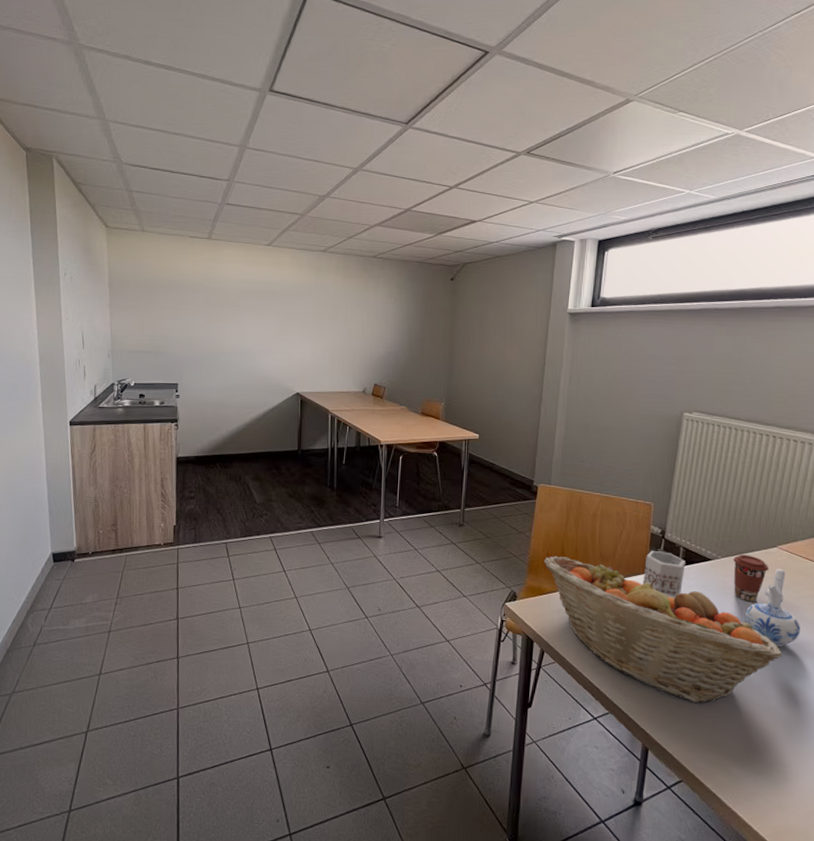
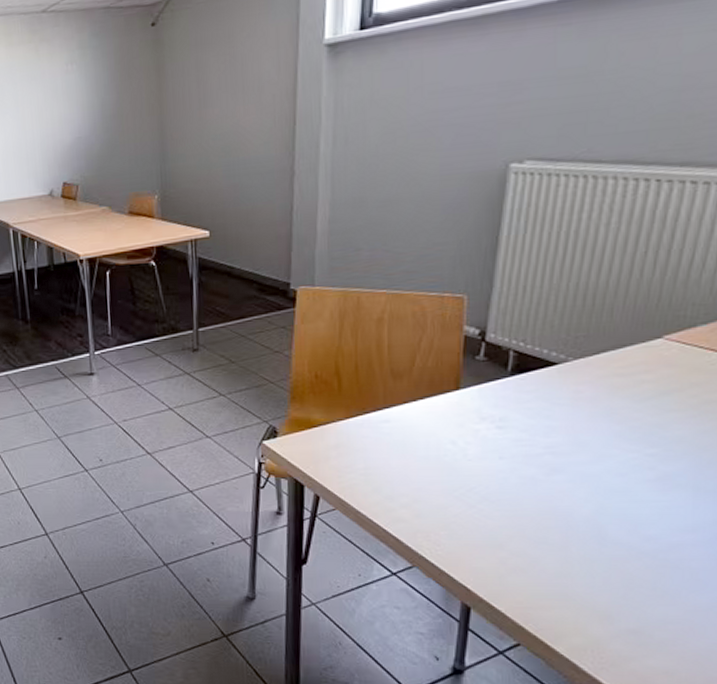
fruit basket: present [543,555,782,704] -> none [311,377,670,550]
mug: present [643,550,685,598] -> none [455,358,518,418]
coffee cup: present [733,554,770,602] -> none [592,352,650,415]
ceramic pitcher: present [745,569,800,647] -> none [612,367,700,472]

